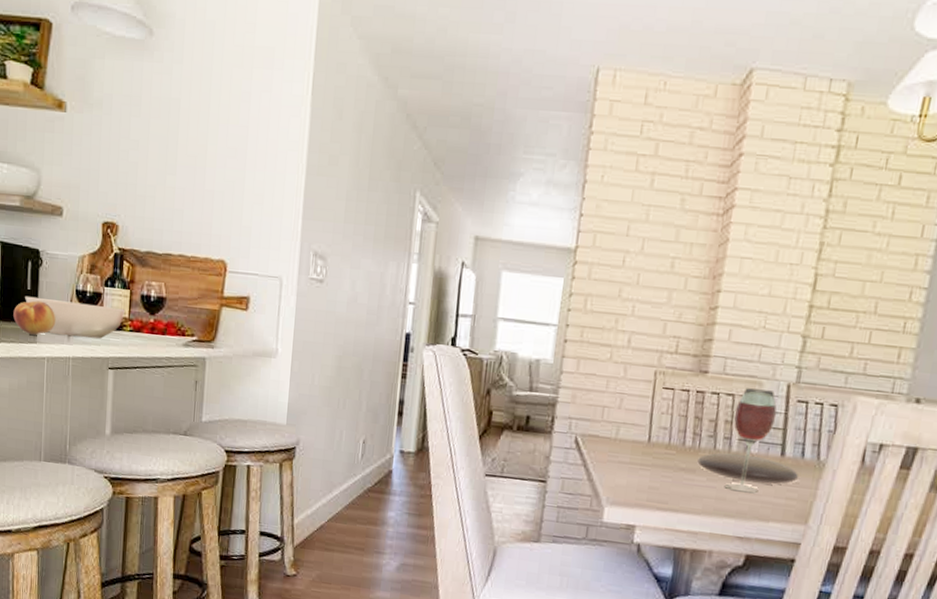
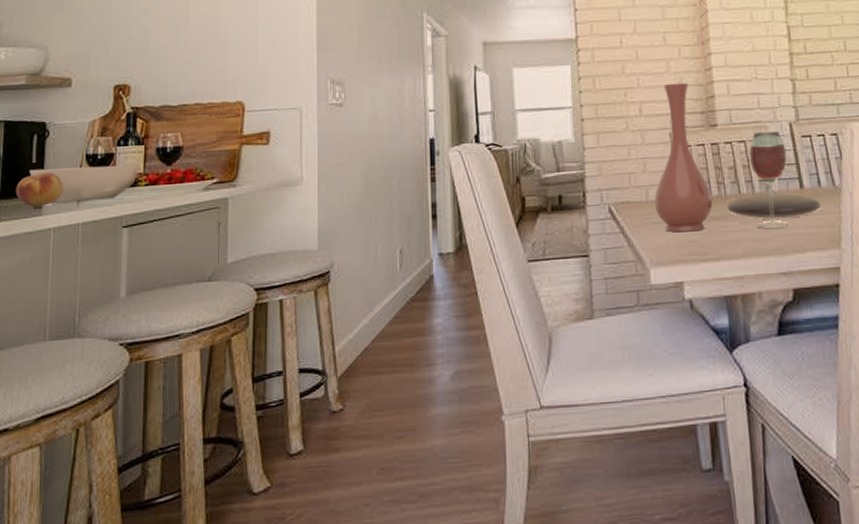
vase: none [622,317,688,479] -> present [654,82,713,233]

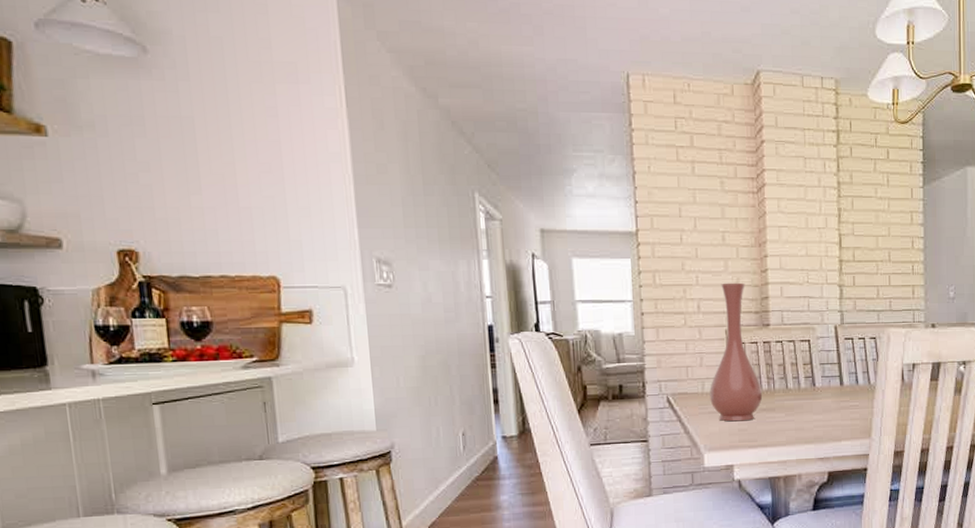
fruit: present [16,172,64,208] -> none [12,343,74,381]
bowl: present [28,165,140,203] -> none [25,338,164,377]
plate: present [727,193,822,219] -> none [775,389,858,412]
wineglass: present [749,131,789,230] -> none [797,333,831,421]

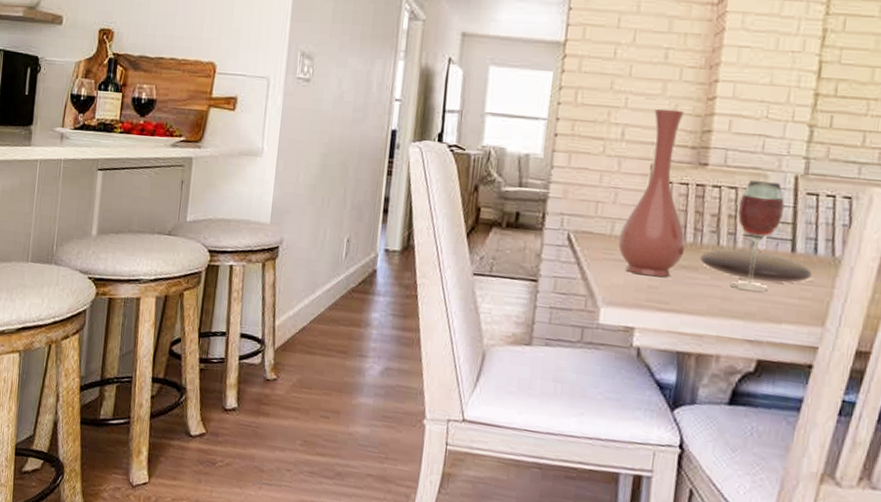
plate: none [775,389,858,412] -> present [700,249,813,284]
wineglass: none [797,333,831,421] -> present [730,180,785,293]

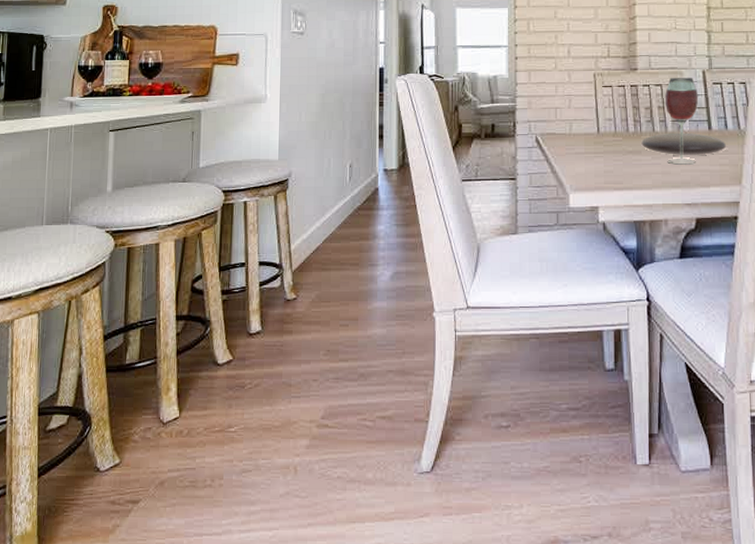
vase: present [618,108,686,277] -> none [577,29,629,163]

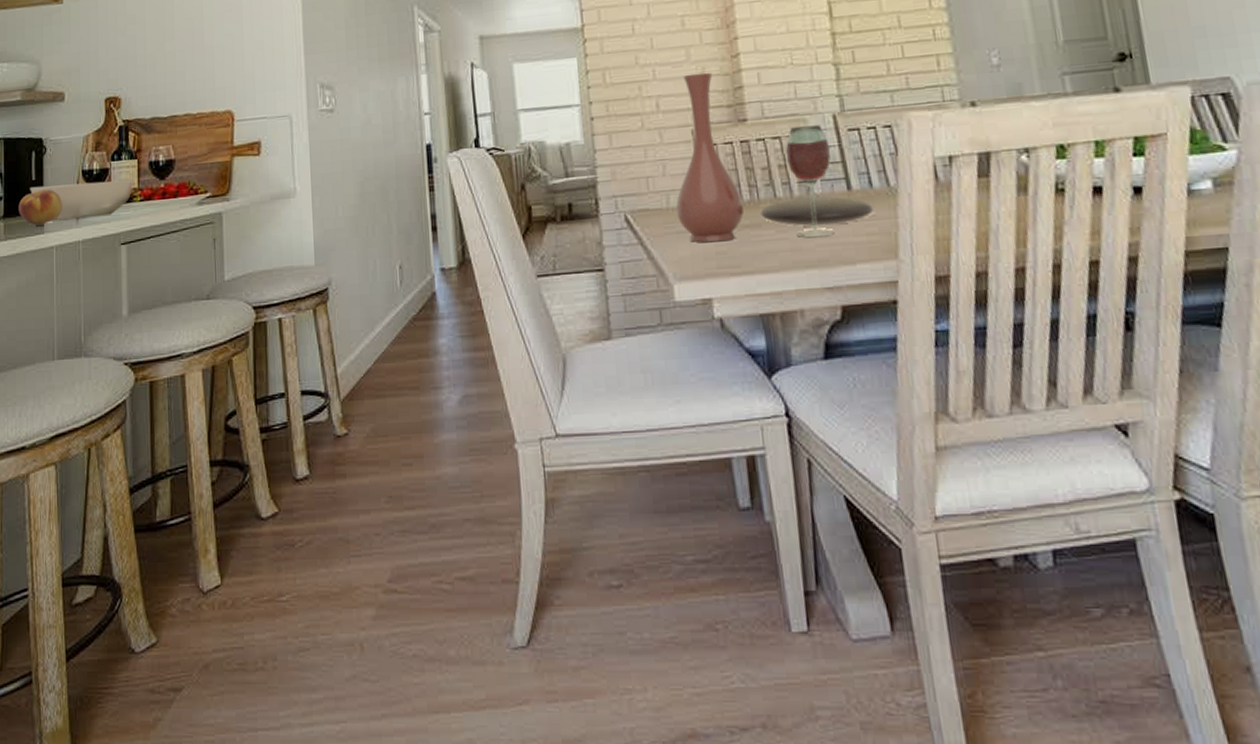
fruit: none [18,79,59,110] -> present [19,189,63,226]
bowl: none [29,76,125,107] -> present [29,179,134,220]
vase: none [577,29,629,163] -> present [676,72,744,243]

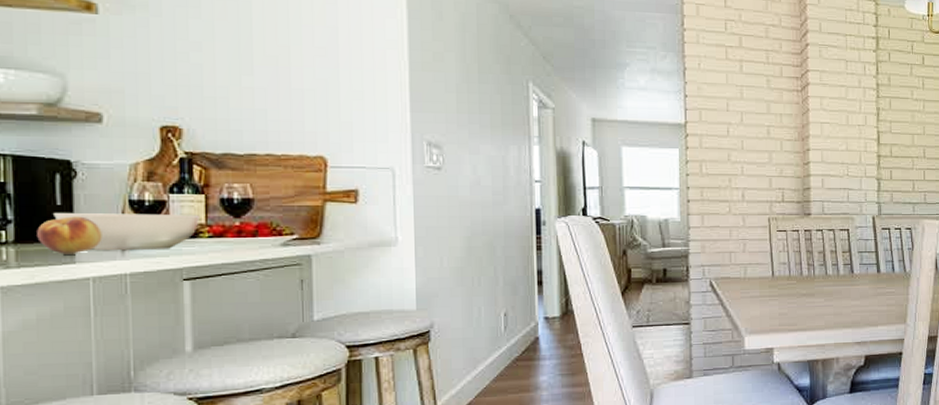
vase: present [676,72,744,243] -> none [752,173,803,306]
plate: present [760,196,874,227] -> none [815,275,894,298]
wineglass: present [785,125,835,239] -> none [836,223,869,306]

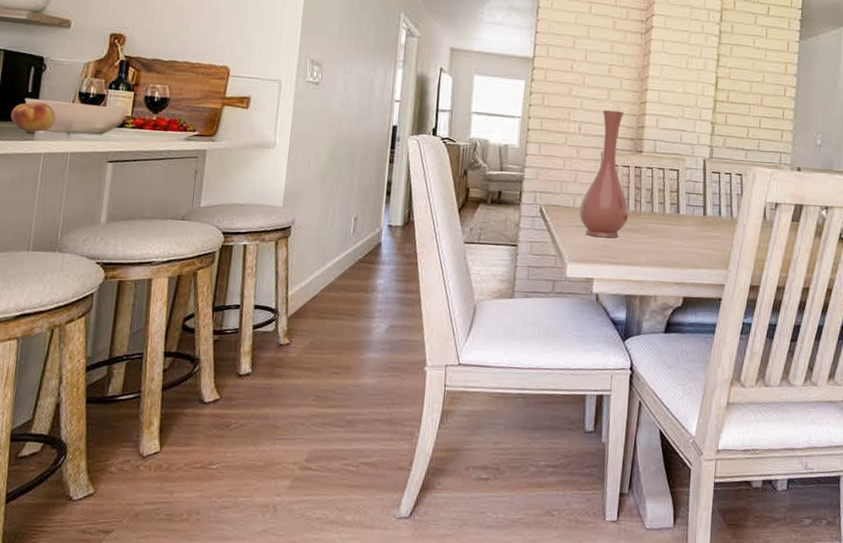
vase: none [752,173,803,306] -> present [579,109,629,238]

